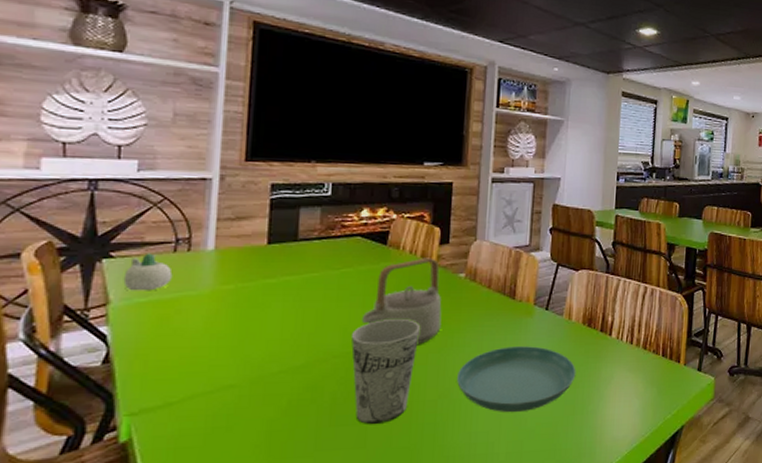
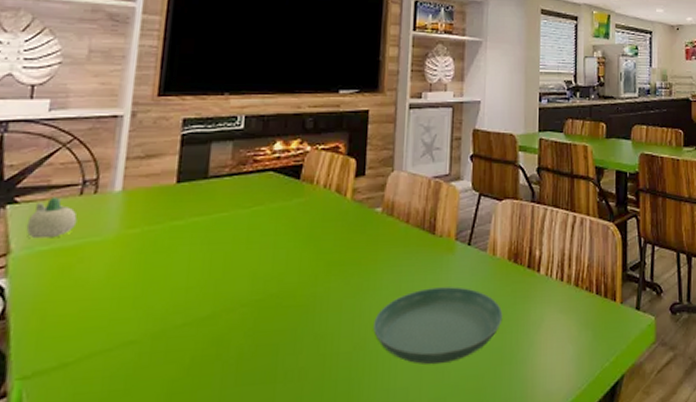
cup: present [351,318,420,425] -> none [261,260,334,384]
teapot: present [361,257,442,345] -> none [272,191,357,290]

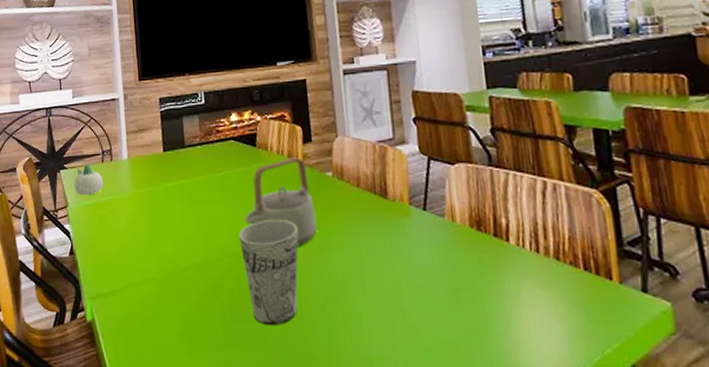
cup: none [261,260,334,384] -> present [239,219,298,326]
teapot: none [272,191,357,290] -> present [245,157,317,247]
saucer: present [374,287,503,365] -> none [340,251,472,327]

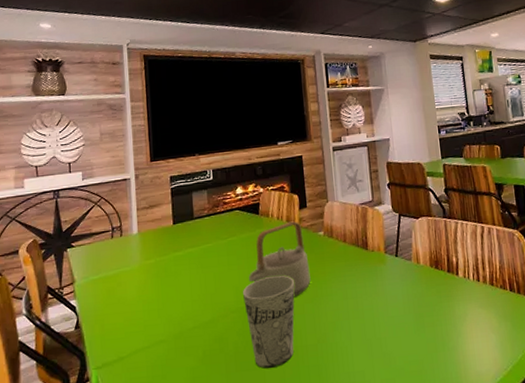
succulent planter: present [74,164,104,196] -> none [81,241,113,271]

